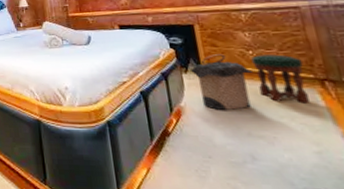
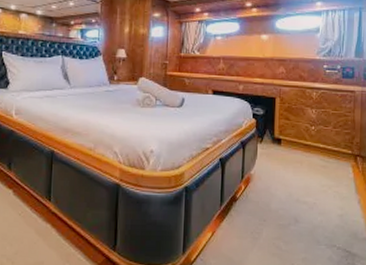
laundry hamper: present [189,54,252,110] -> none [264,127,311,179]
stool: present [251,54,310,104] -> none [312,131,346,175]

